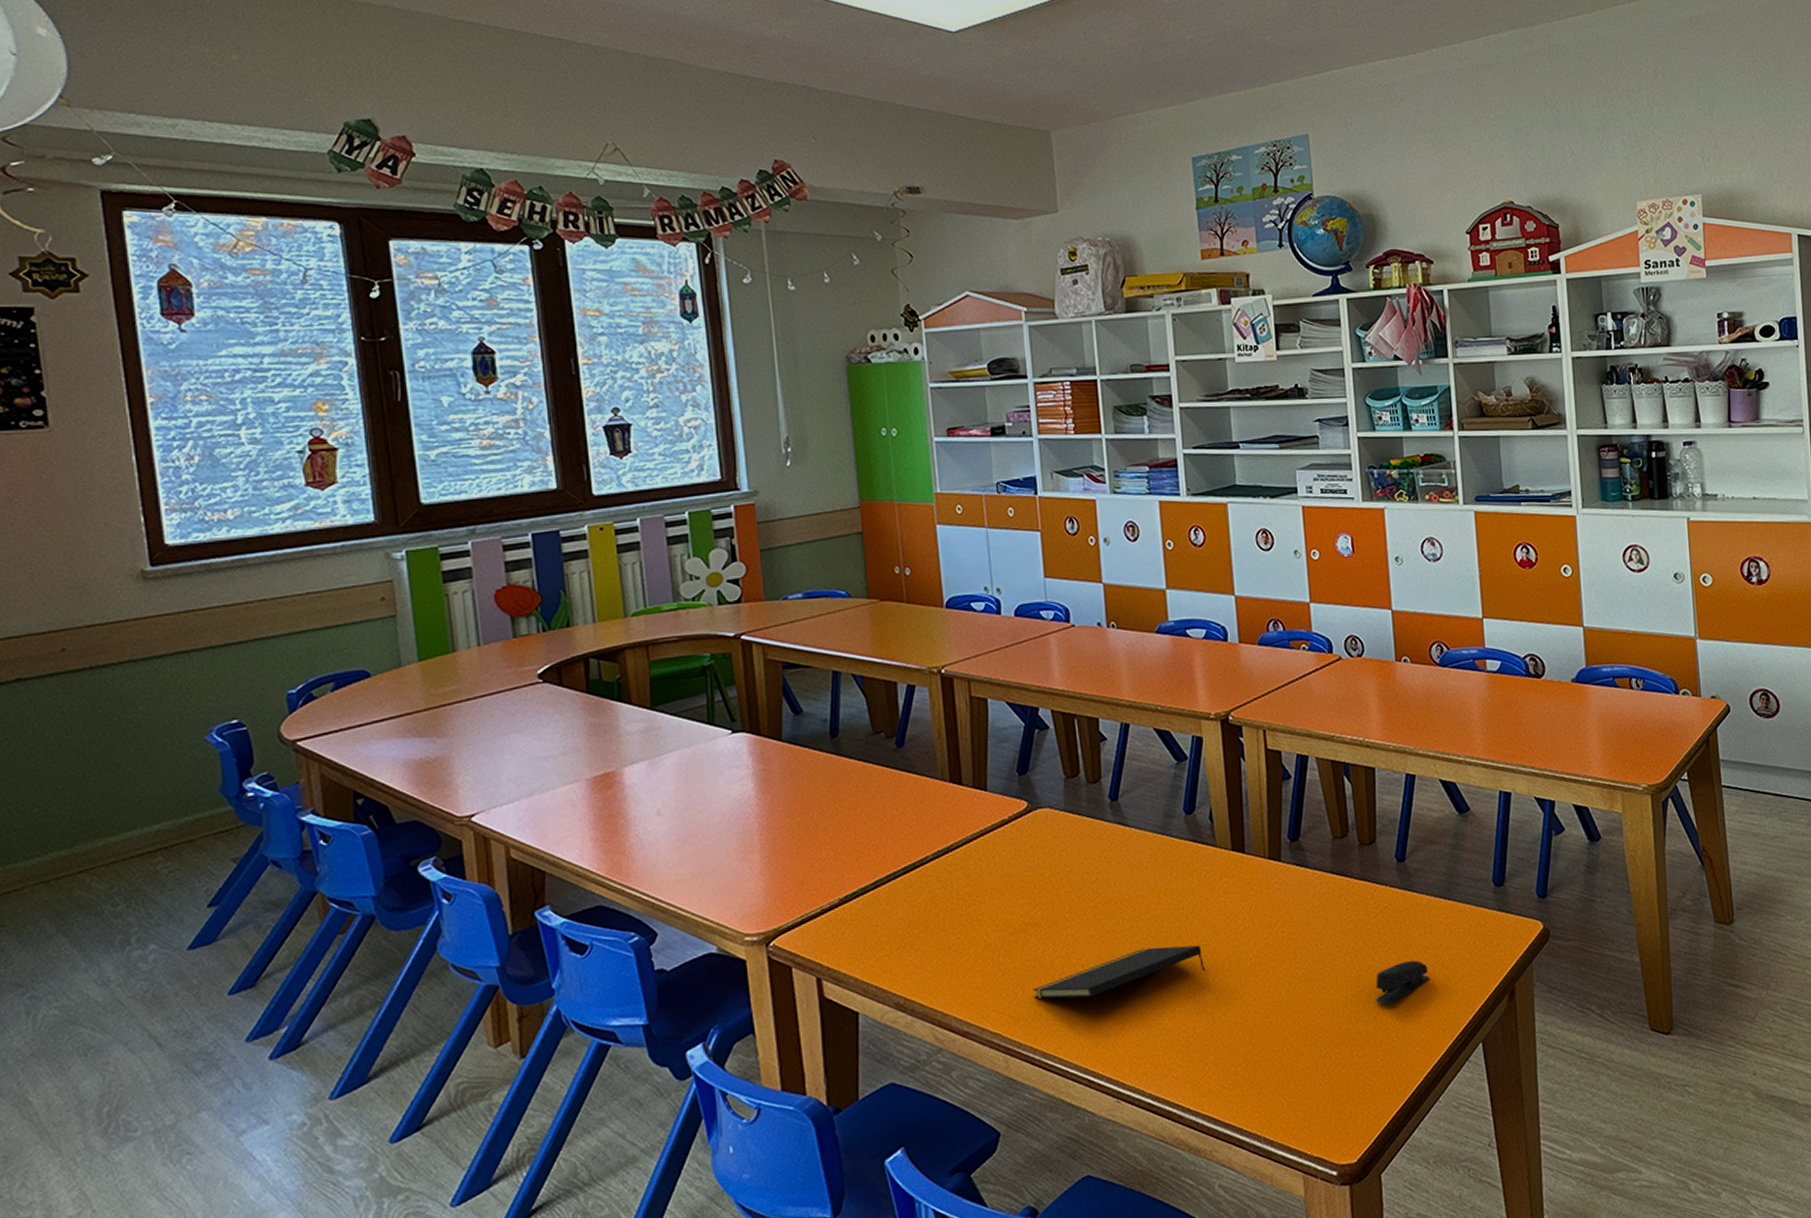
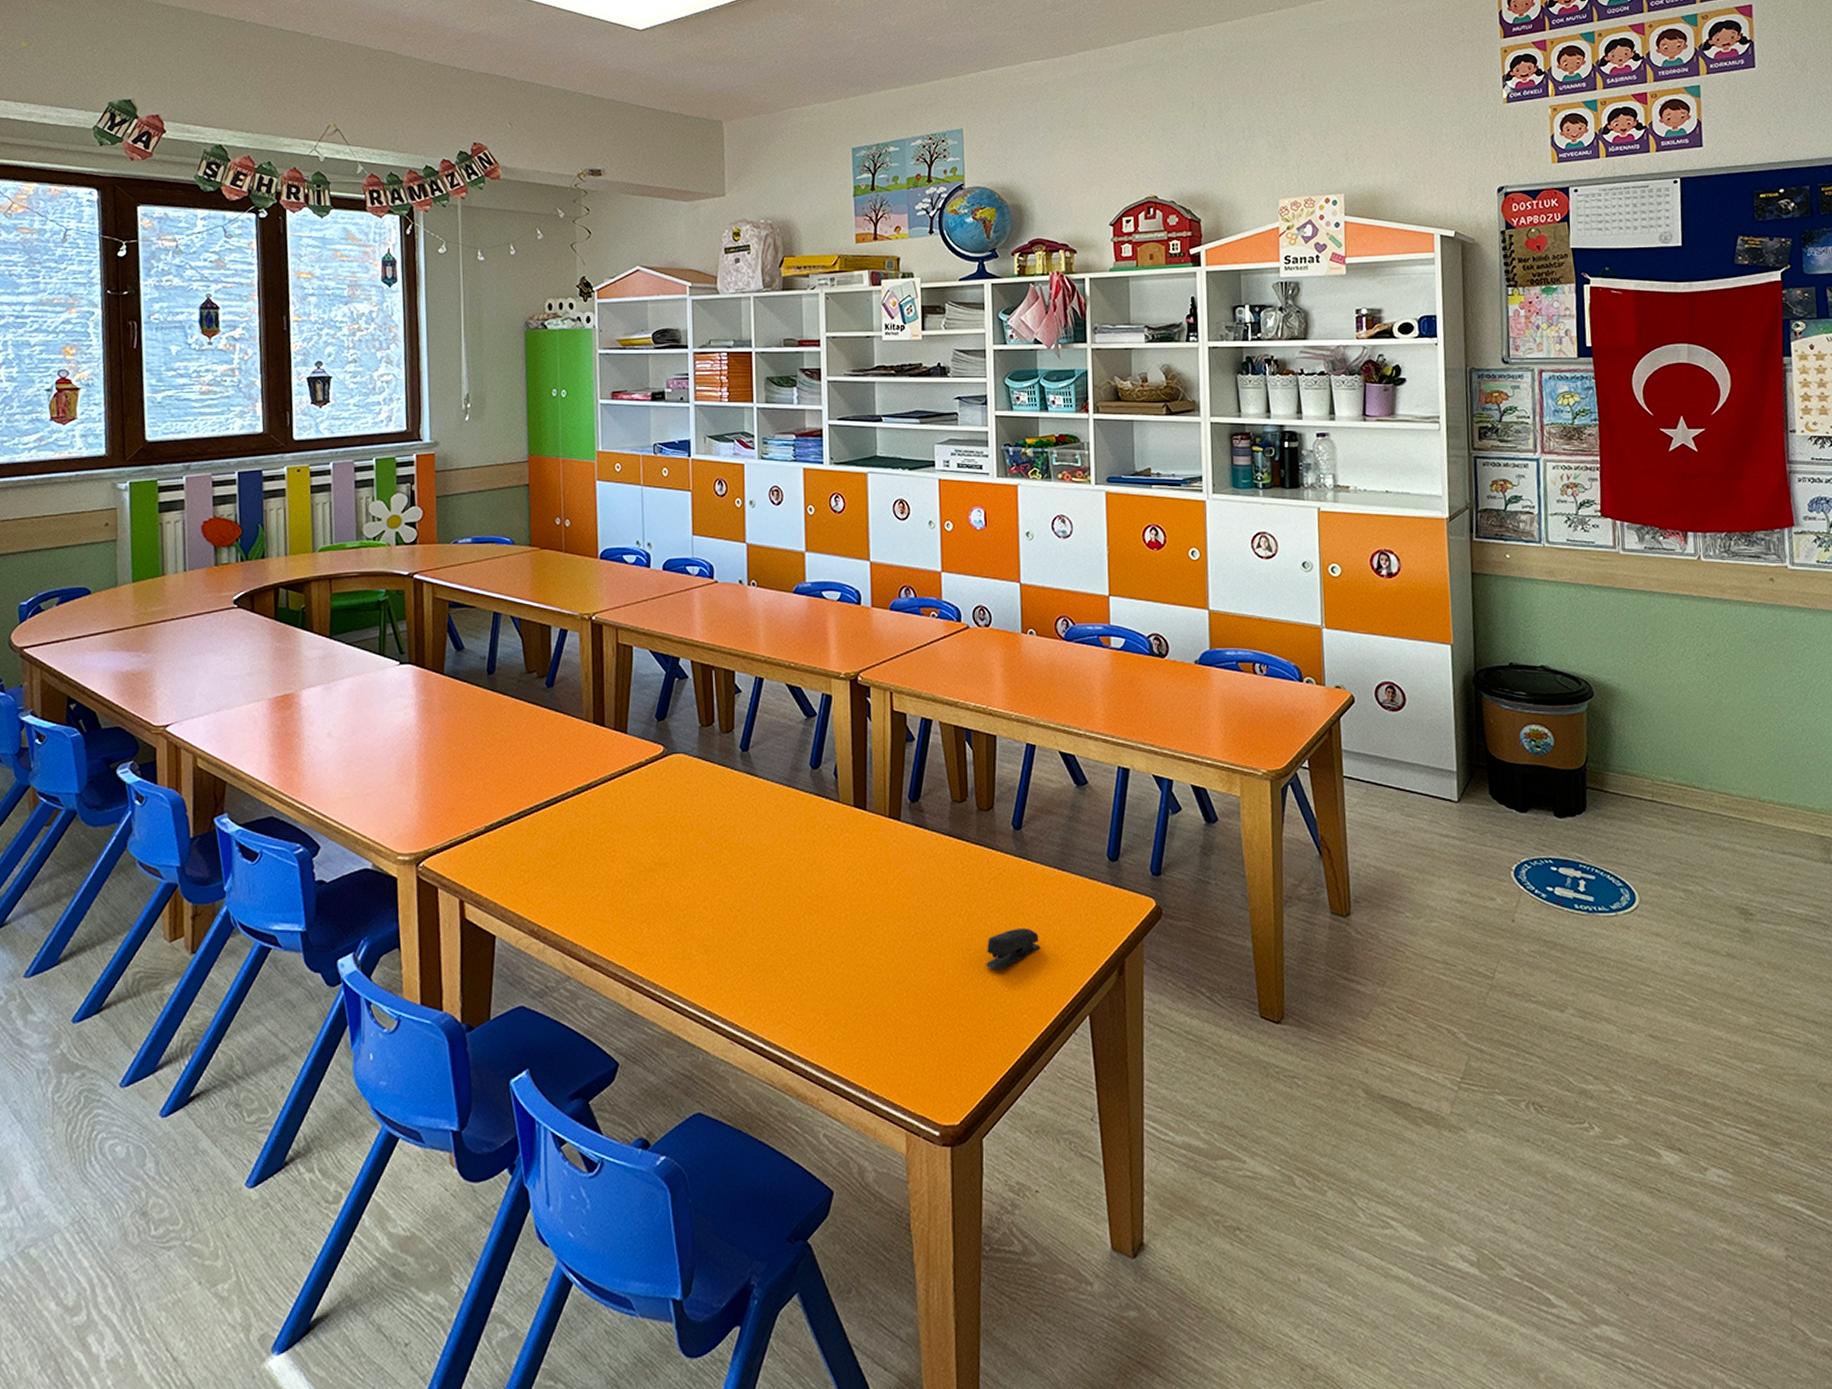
notepad: present [1033,945,1206,999] -> none [658,895,822,939]

